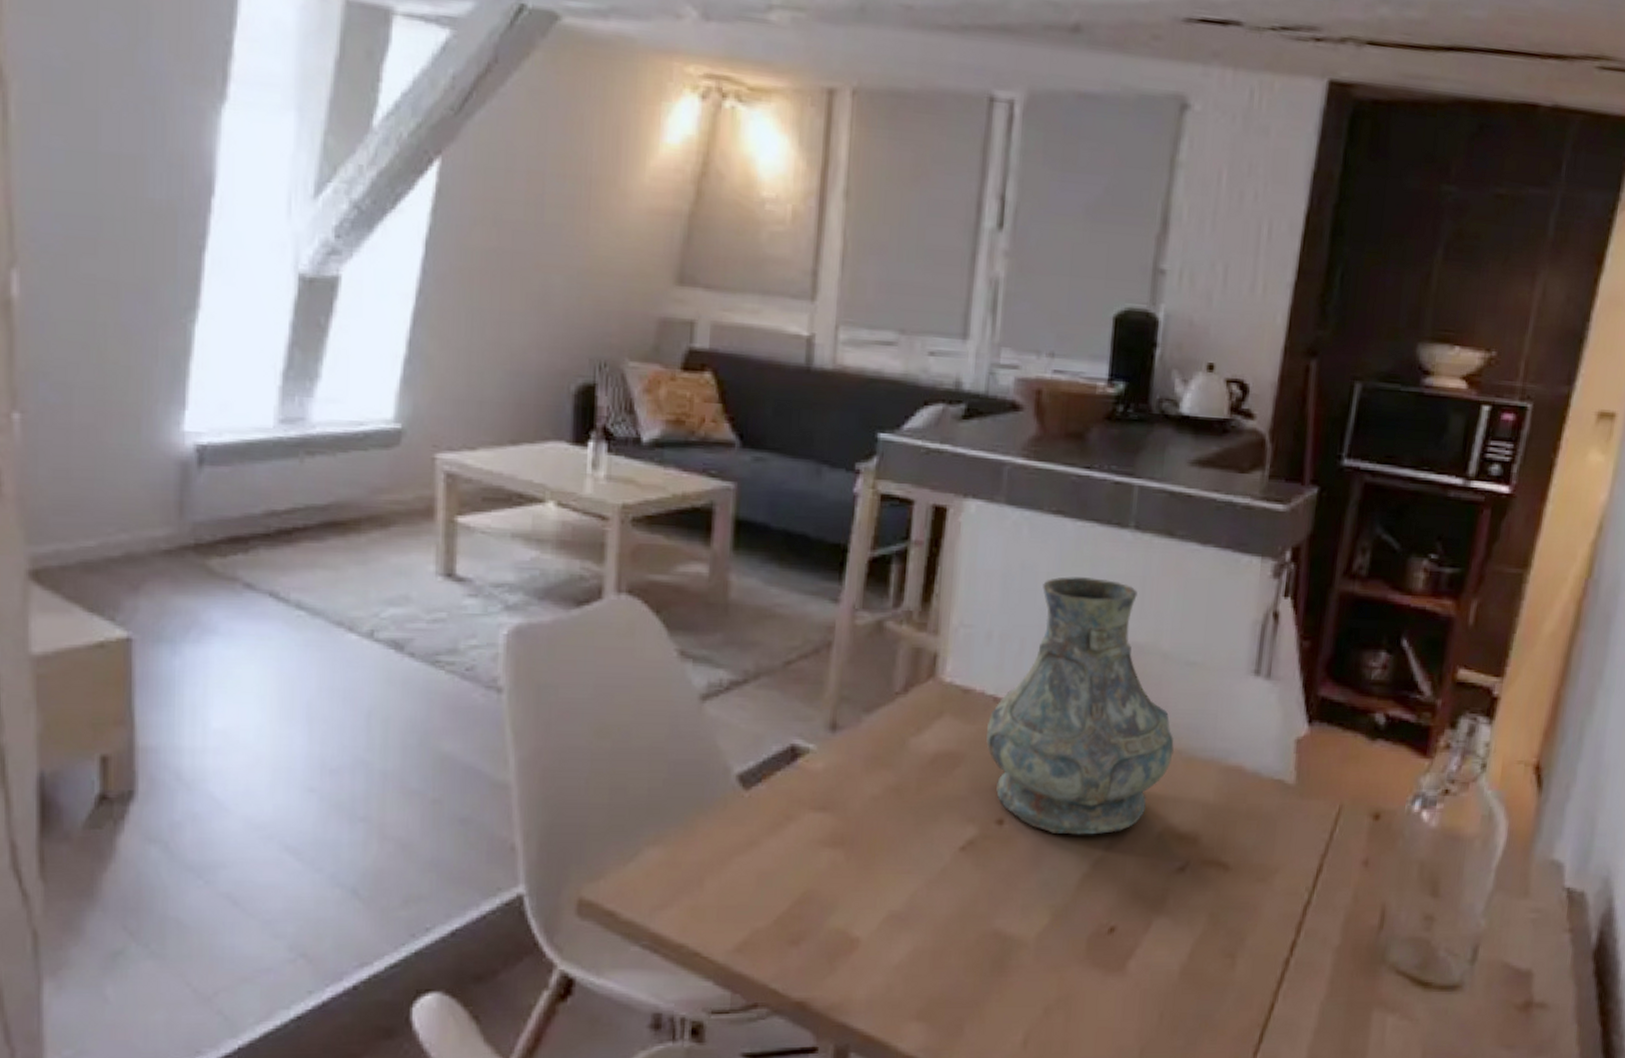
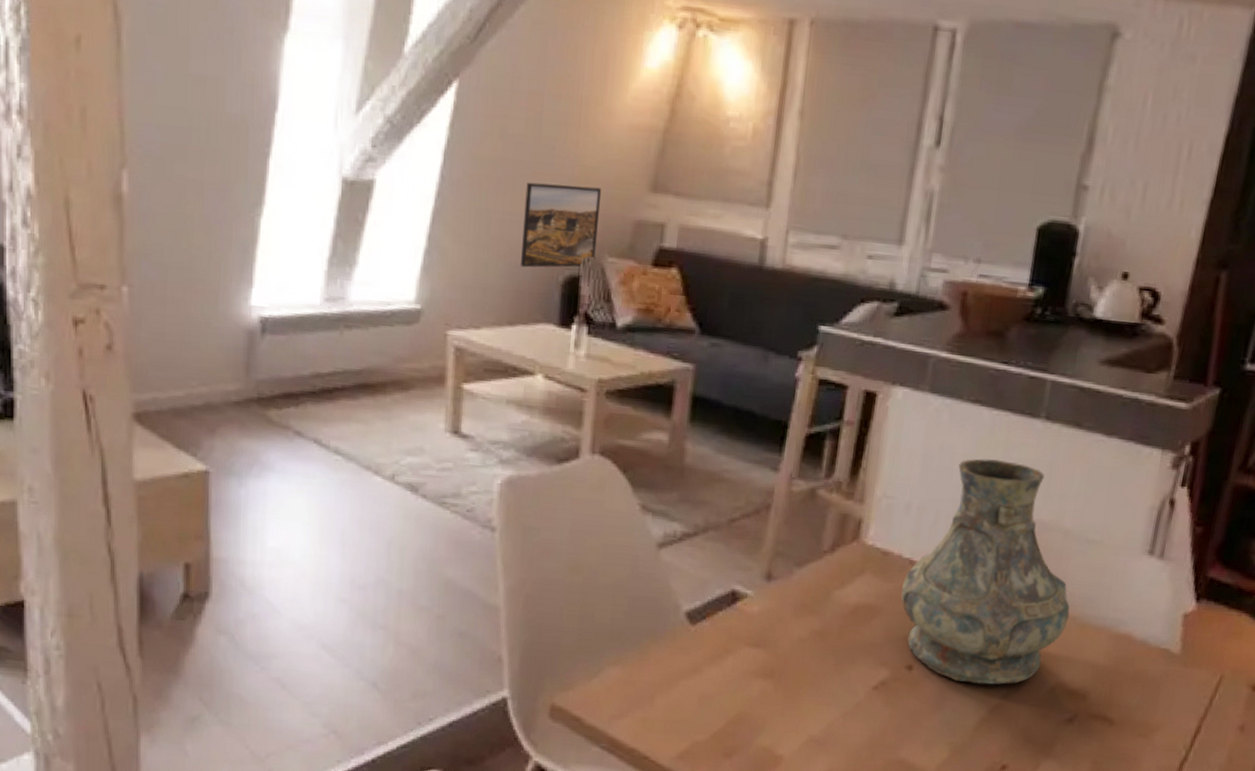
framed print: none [524,276,619,376] -> present [521,182,602,268]

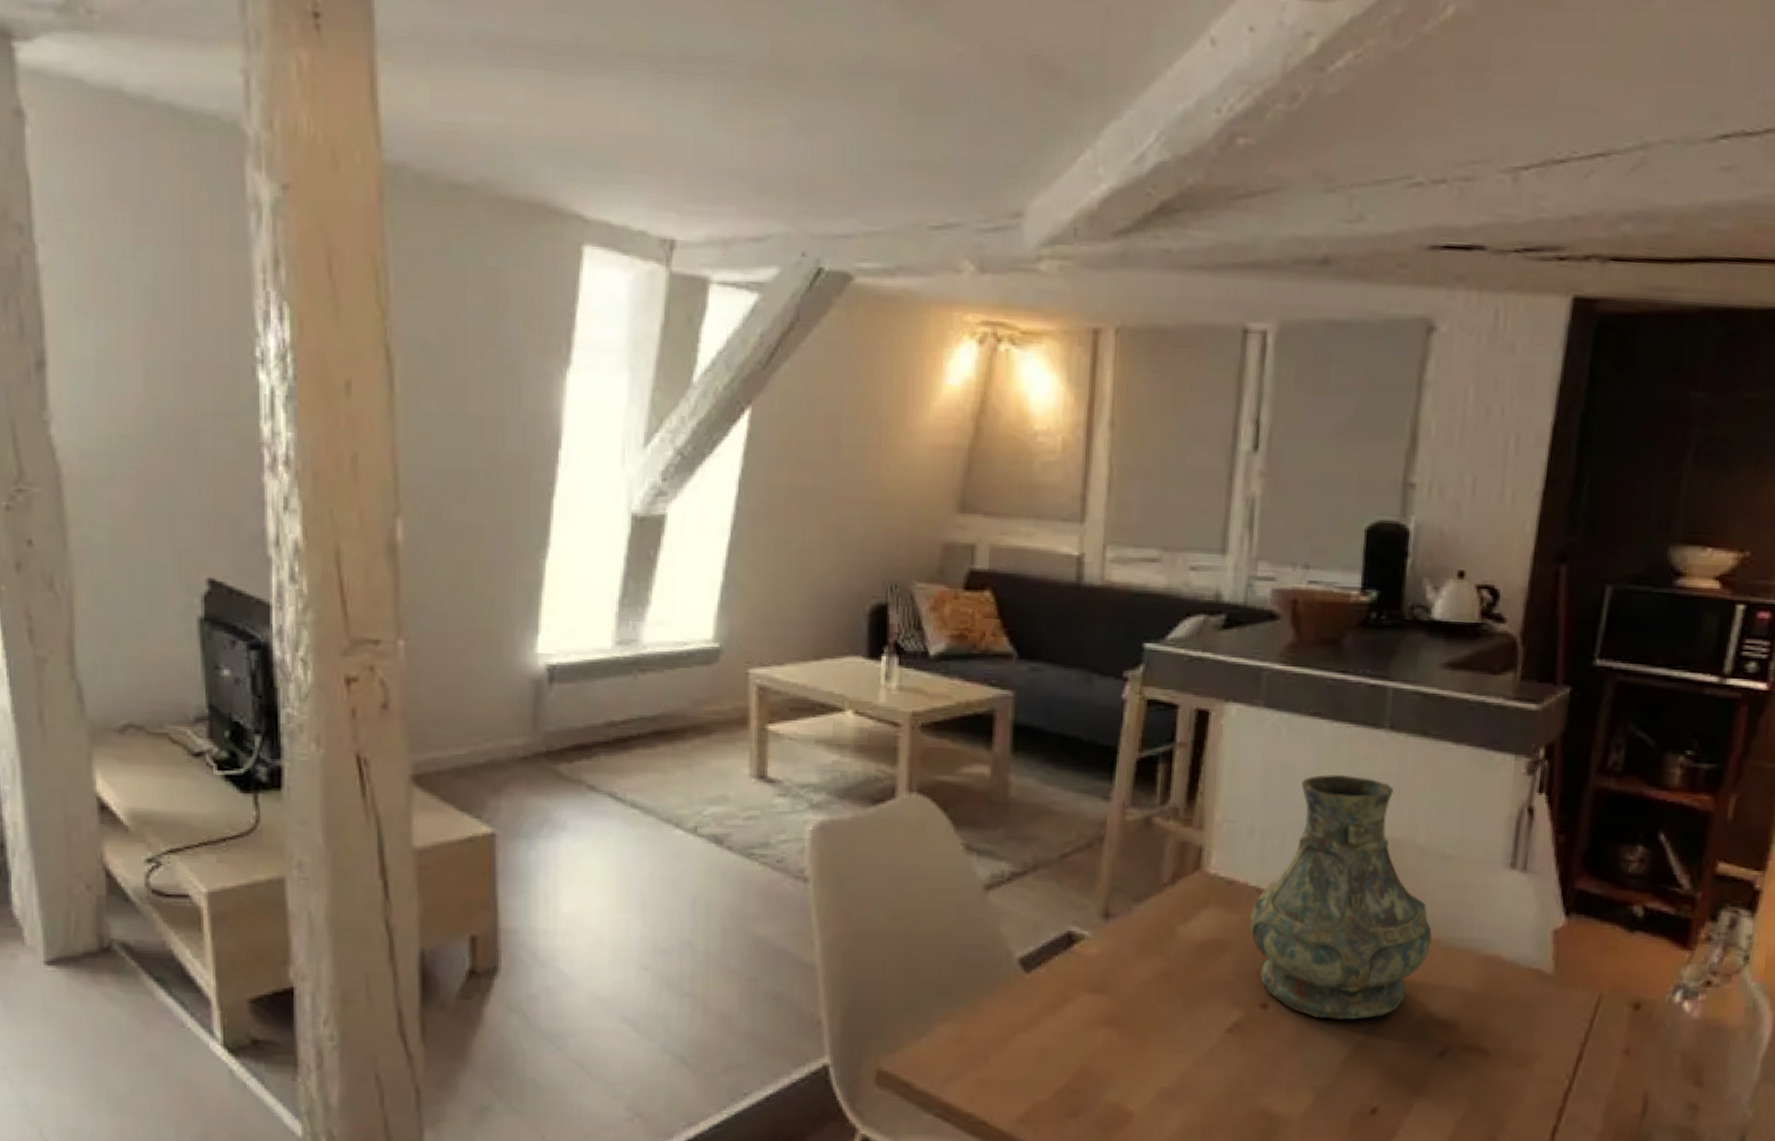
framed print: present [521,182,602,268] -> none [824,509,907,598]

